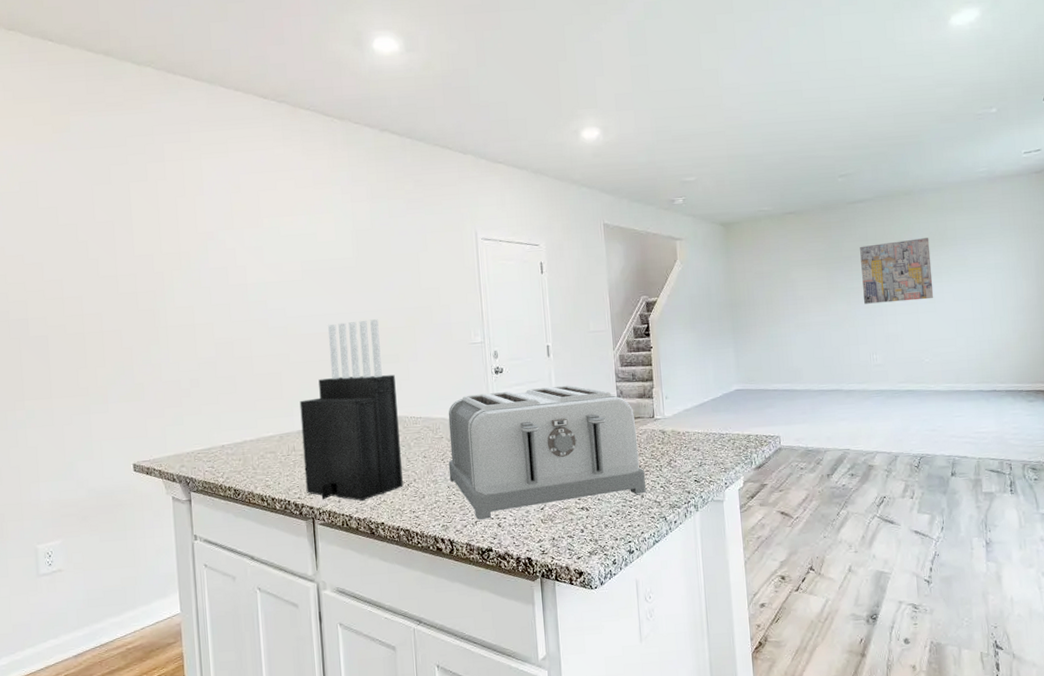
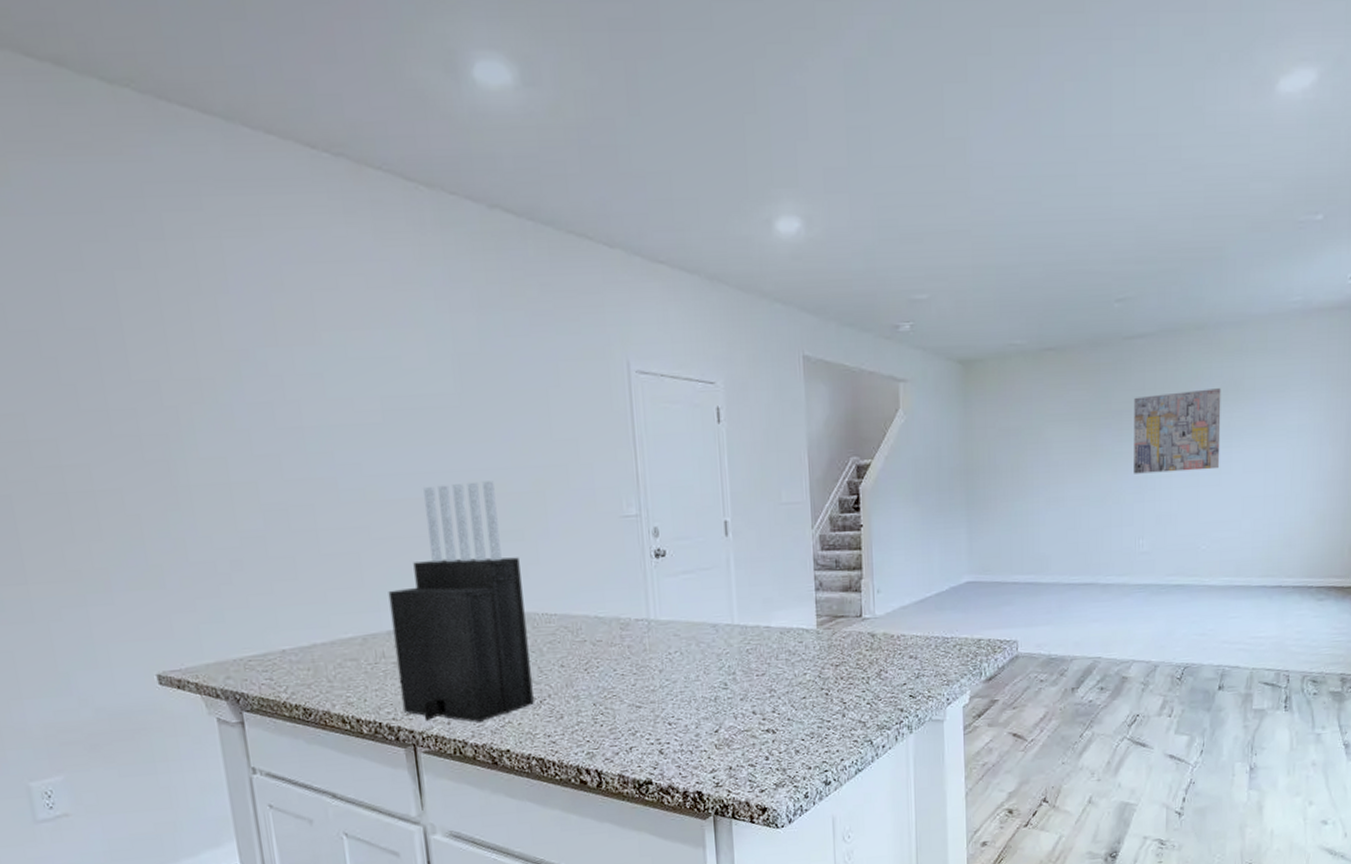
toaster: present [448,385,646,520] -> none [592,573,848,745]

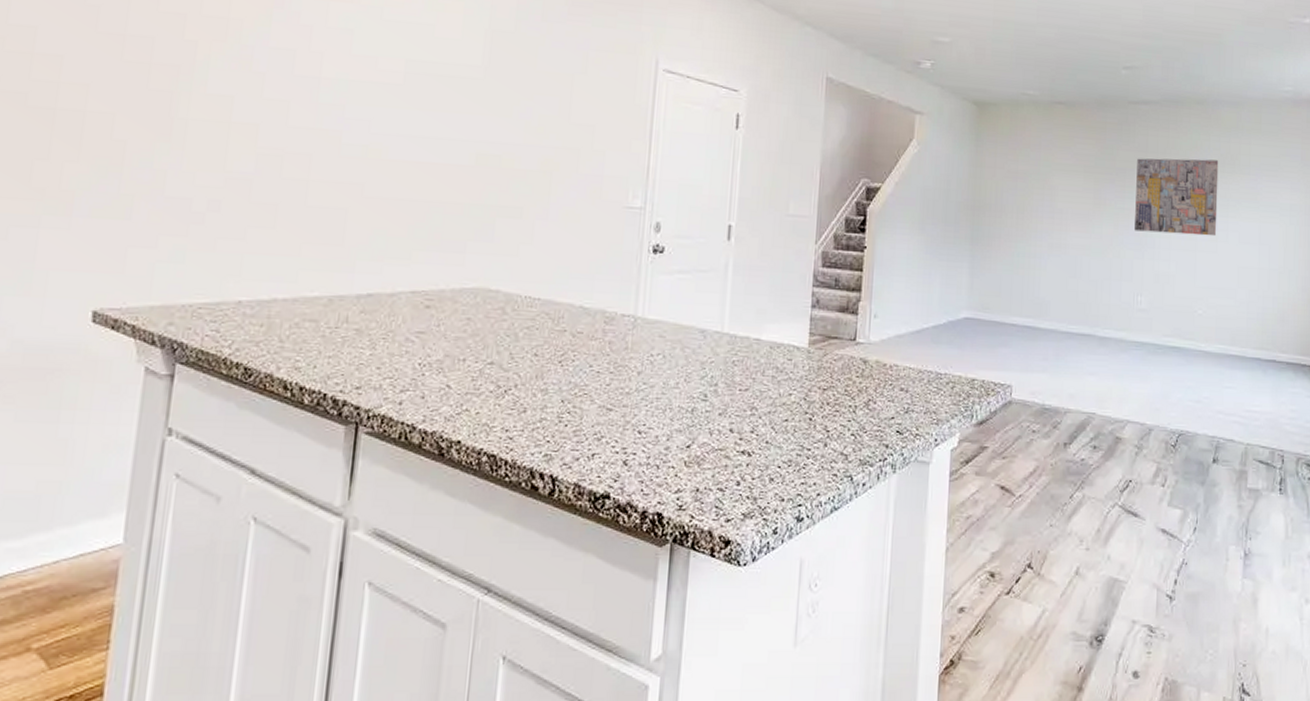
knife block: present [388,481,534,723] -> none [353,152,513,407]

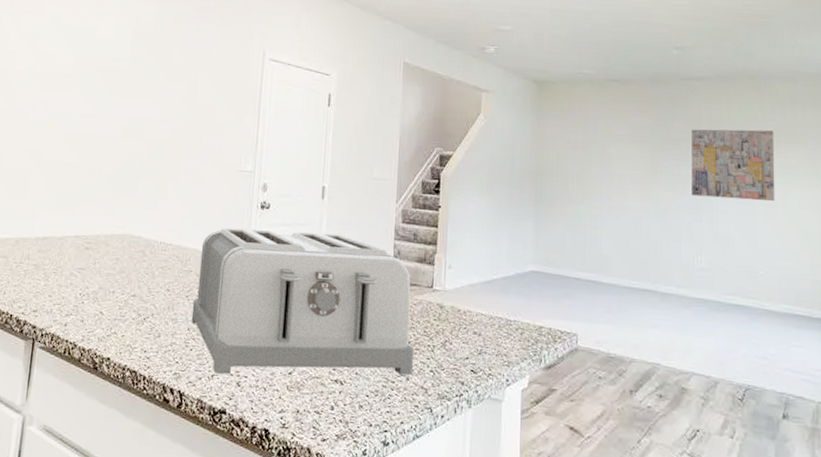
toaster: none [565,277,833,452] -> present [191,227,413,376]

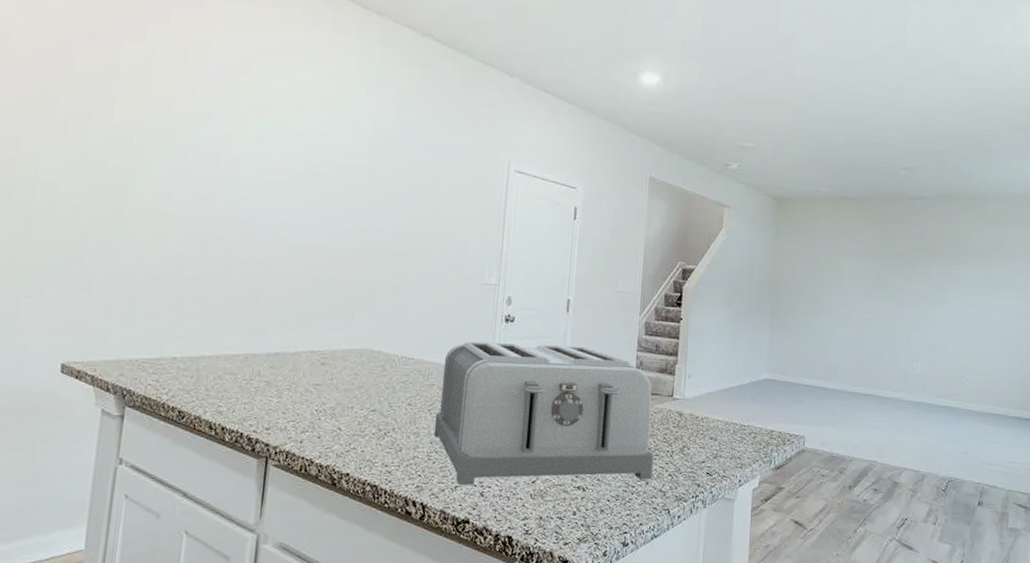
wall art: present [692,129,775,202] -> none [911,245,985,313]

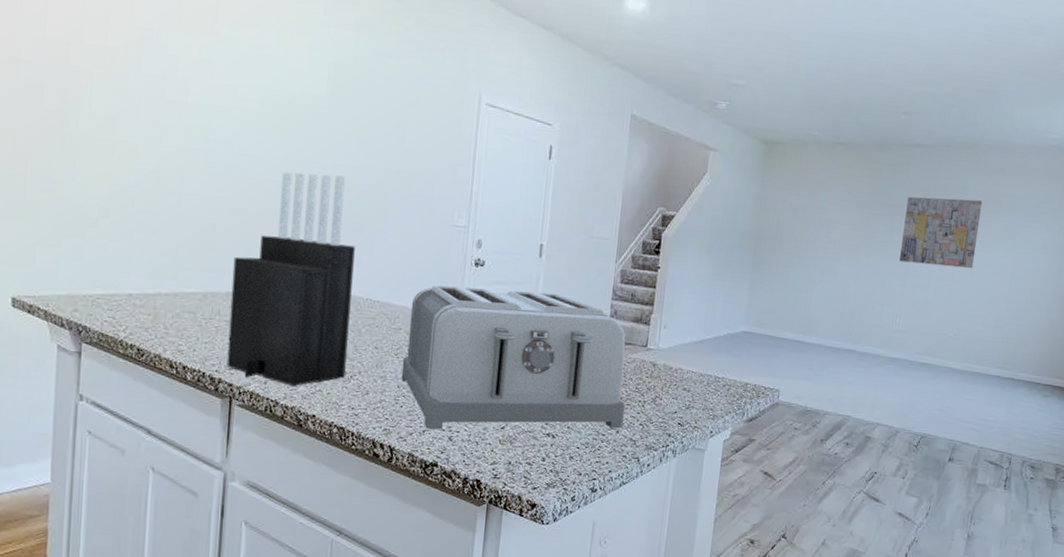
knife block: none [264,238,391,446] -> present [226,172,355,387]
wall art: none [911,245,985,313] -> present [899,196,983,269]

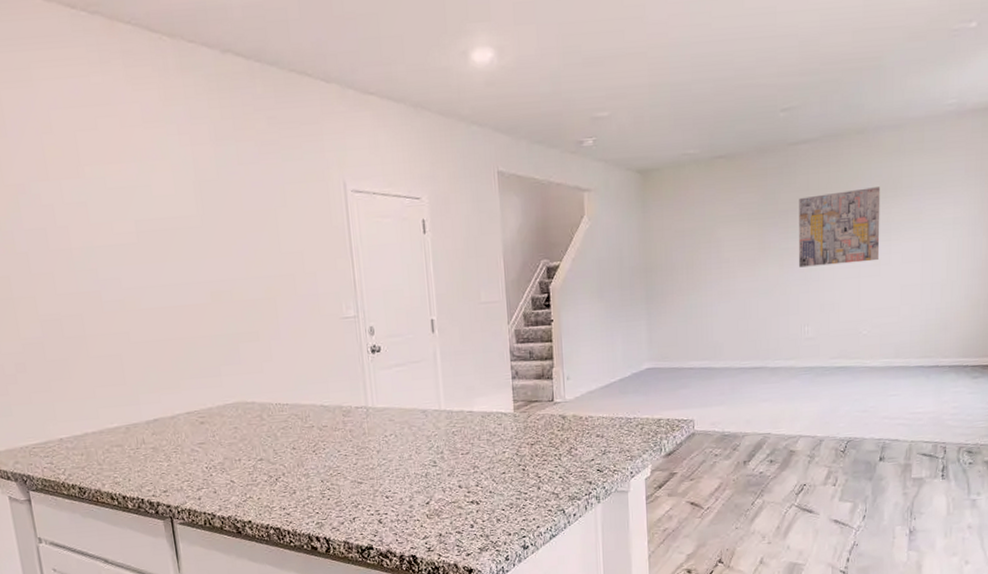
knife block: present [226,172,355,387] -> none [146,290,271,498]
toaster: present [401,285,626,430] -> none [318,365,543,516]

